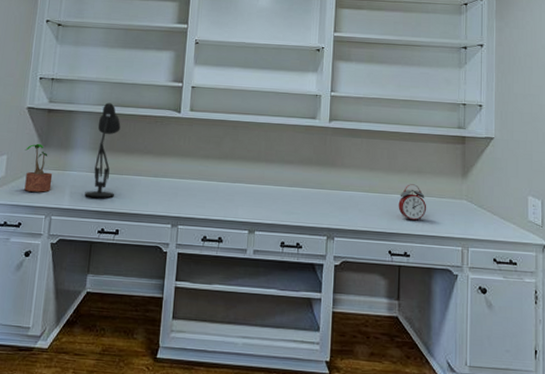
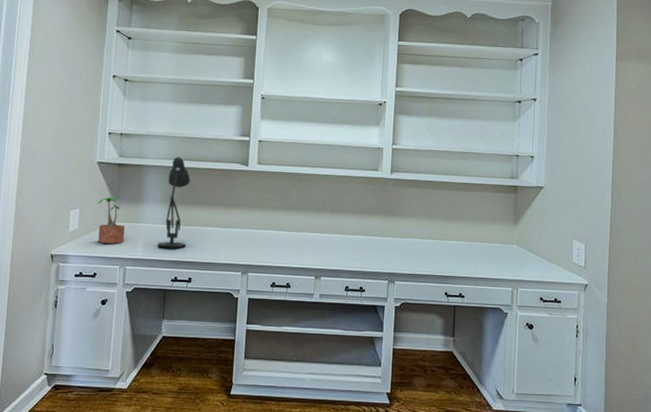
alarm clock: present [398,184,427,221] -> none [454,231,481,265]

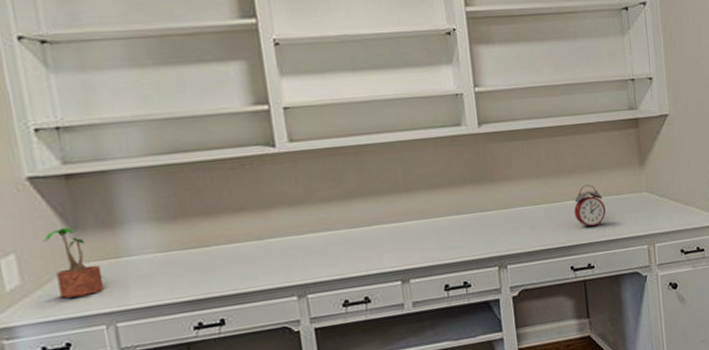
desk lamp: present [157,157,191,248] -> none [152,149,205,286]
alarm clock: none [454,231,481,265] -> present [574,184,607,228]

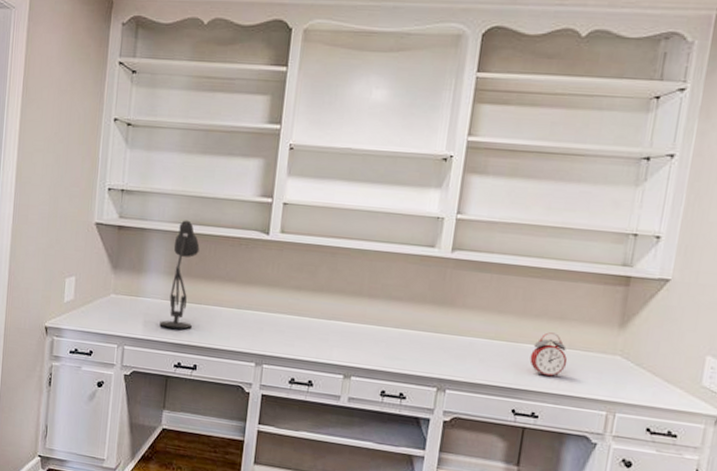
potted plant: present [42,227,105,298] -> none [94,264,125,320]
desk lamp: none [152,149,205,286] -> present [159,220,200,329]

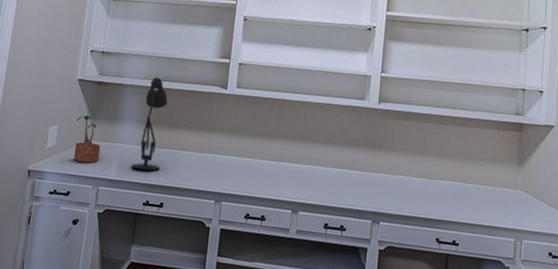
potted plant: none [94,264,125,320] -> present [74,115,101,163]
alarm clock: present [529,332,568,378] -> none [448,170,479,210]

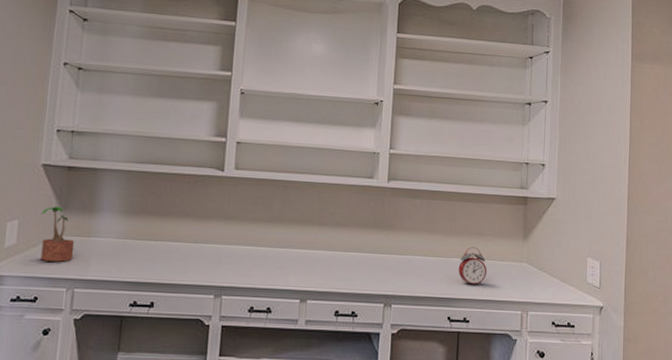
desk lamp: present [131,77,168,171] -> none [113,159,155,267]
alarm clock: none [448,170,479,210] -> present [458,247,488,285]

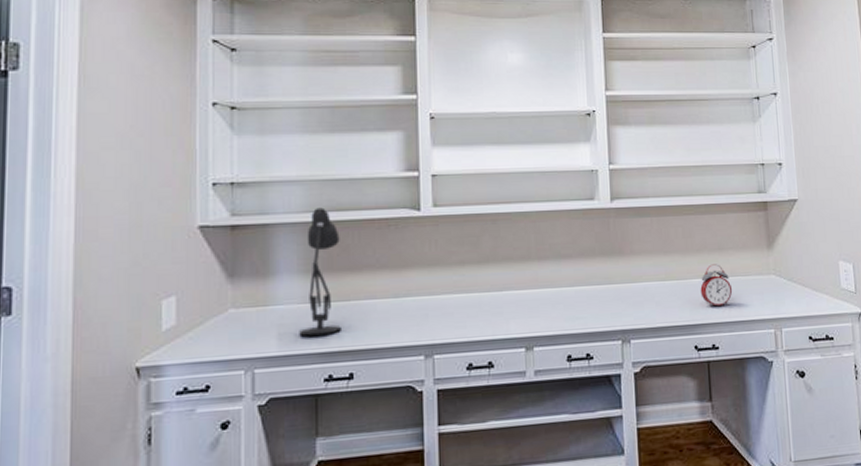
potted plant: present [40,206,75,262] -> none [202,274,249,341]
desk lamp: none [113,159,155,267] -> present [299,207,341,336]

